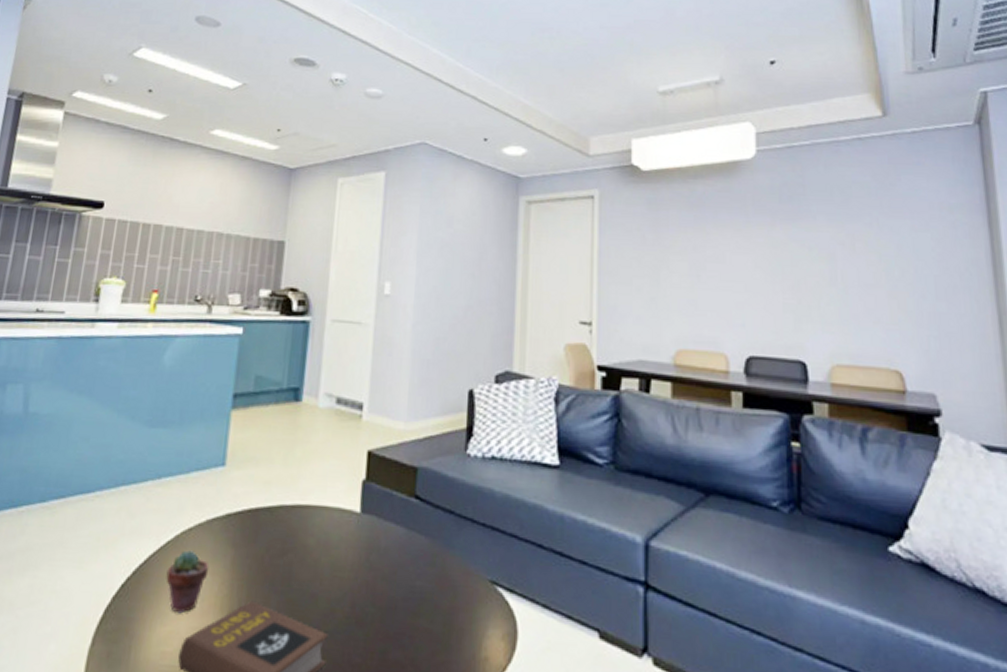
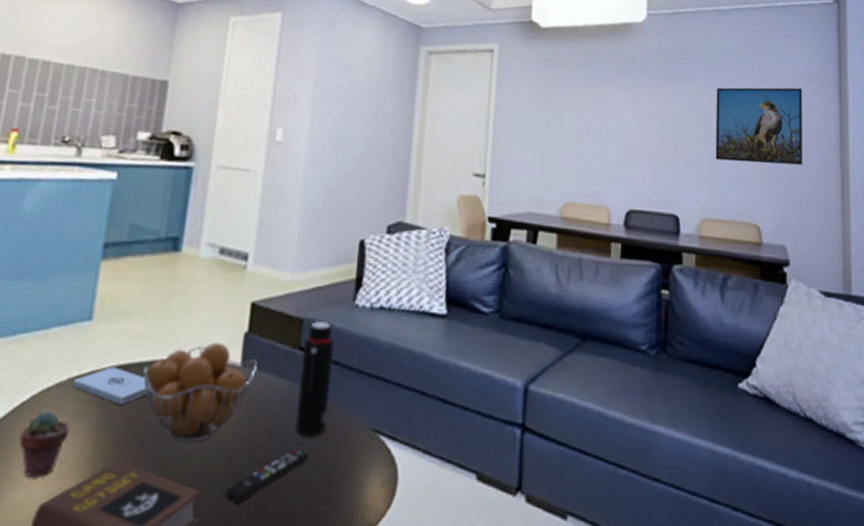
notepad: none [209,510,280,547] -> present [71,367,152,405]
fruit basket: none [271,489,376,587] -> present [143,342,258,443]
remote control: none [349,596,429,649] -> present [224,448,310,504]
water bottle: none [414,470,448,585] -> present [295,321,334,436]
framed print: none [840,219,950,305] -> present [715,87,803,165]

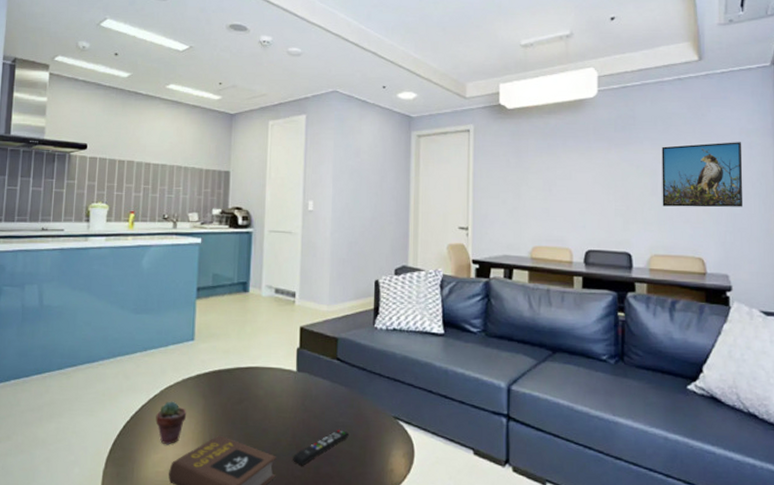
notepad: present [71,367,152,405] -> none [185,372,237,397]
fruit basket: present [143,342,258,443] -> none [231,355,308,424]
water bottle: present [295,321,334,436] -> none [338,340,361,421]

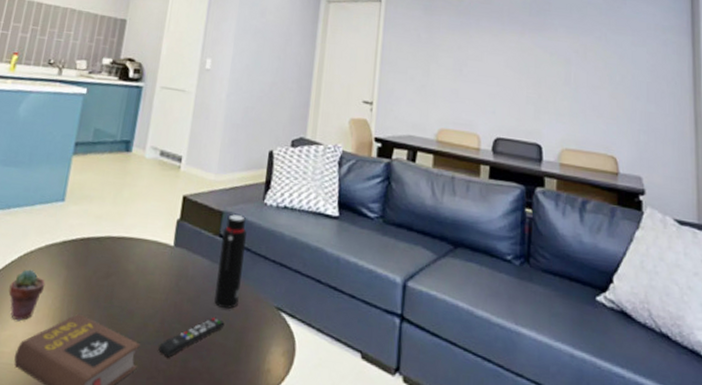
water bottle: none [338,340,361,421] -> present [214,214,247,309]
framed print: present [661,142,744,208] -> none [575,35,658,106]

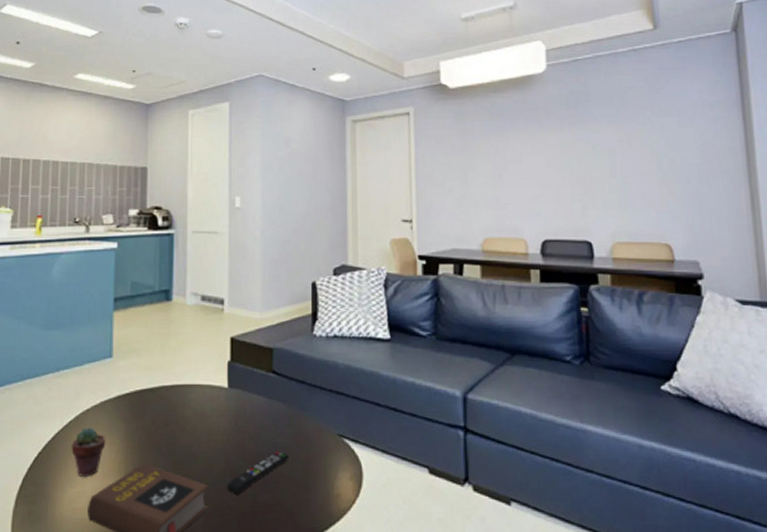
water bottle: present [214,214,247,309] -> none [274,350,300,441]

